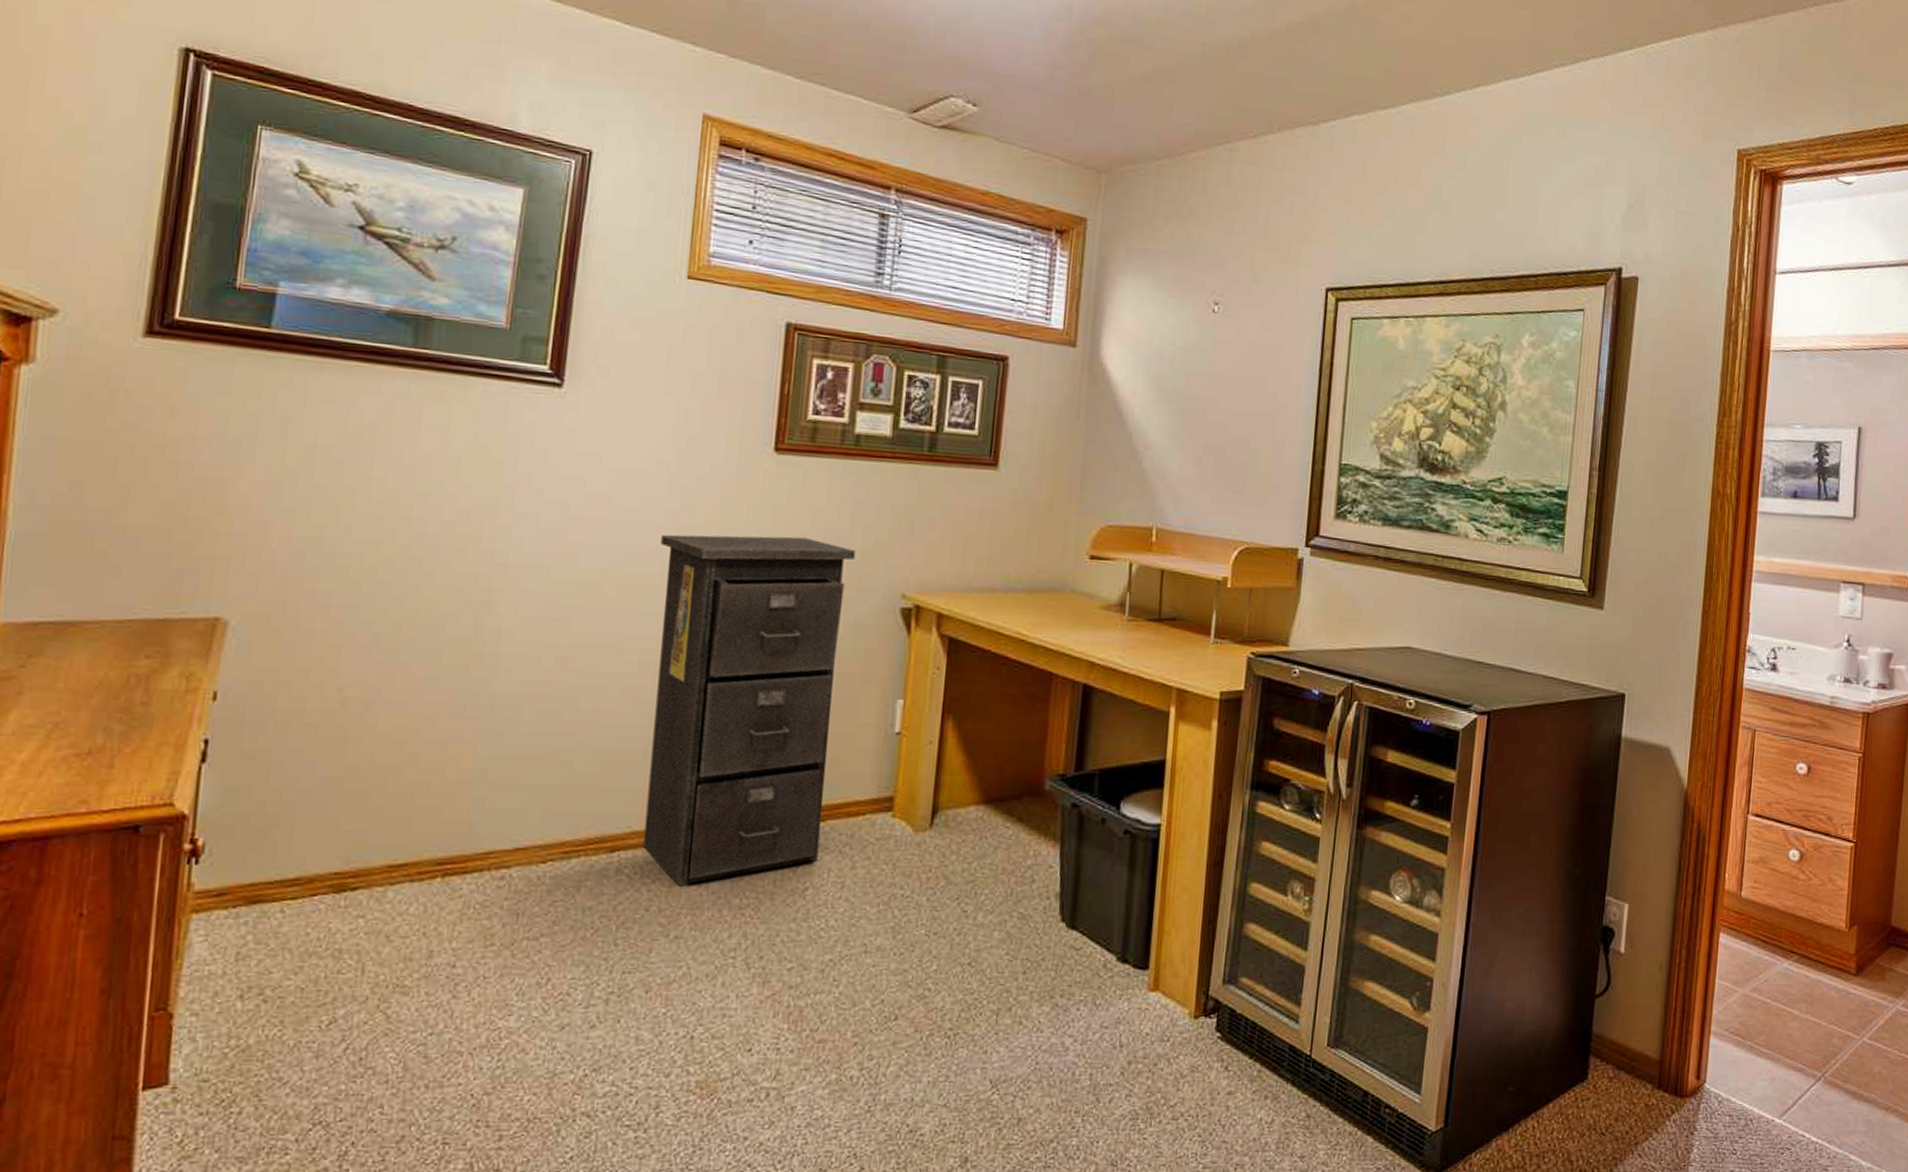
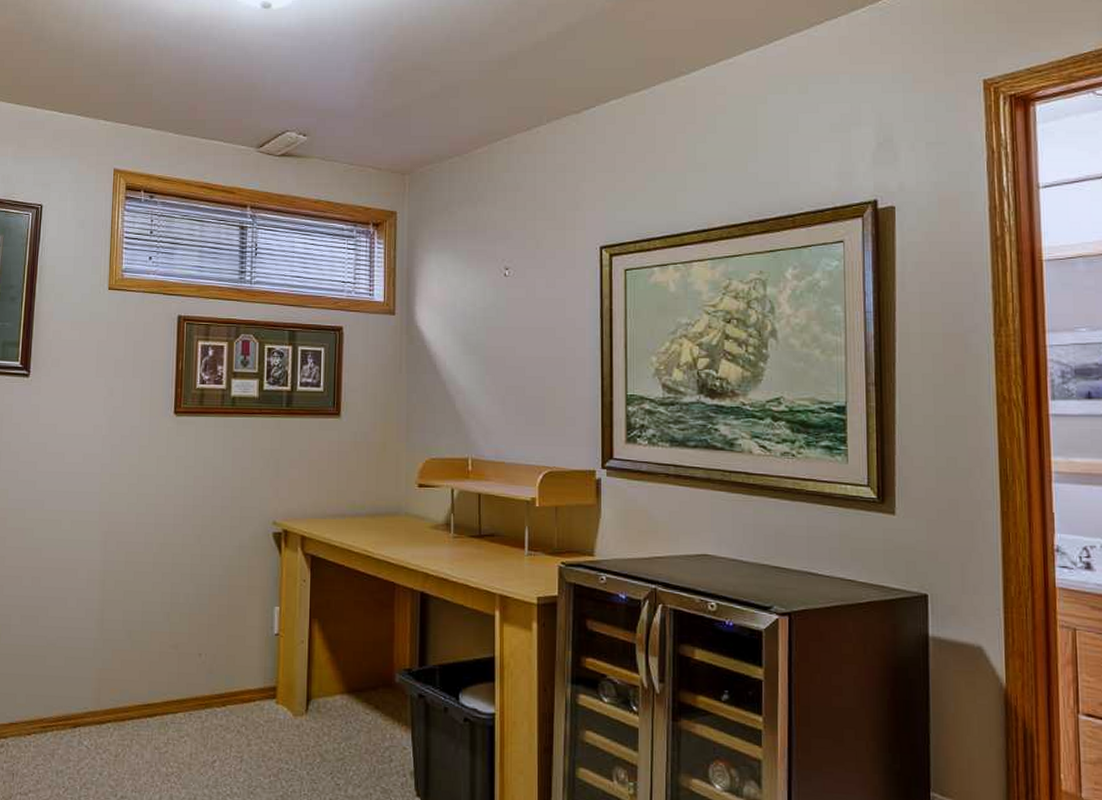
filing cabinet: present [643,534,856,886] -> none [96,479,237,756]

